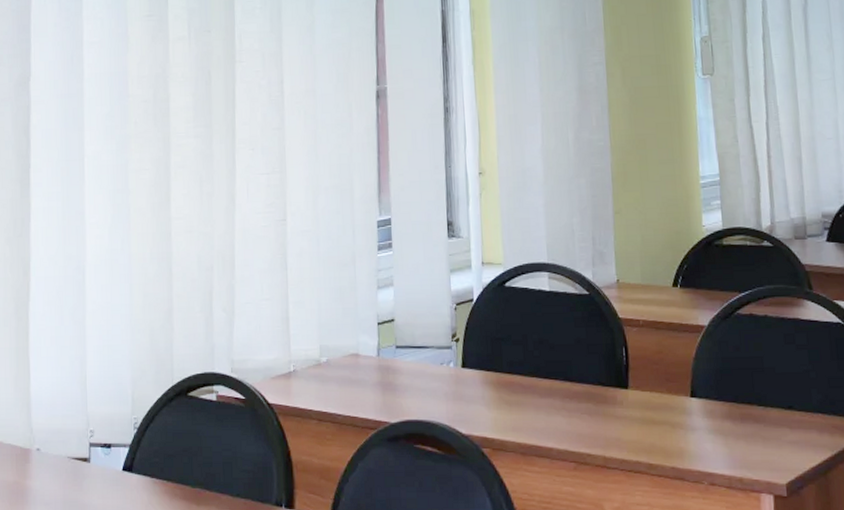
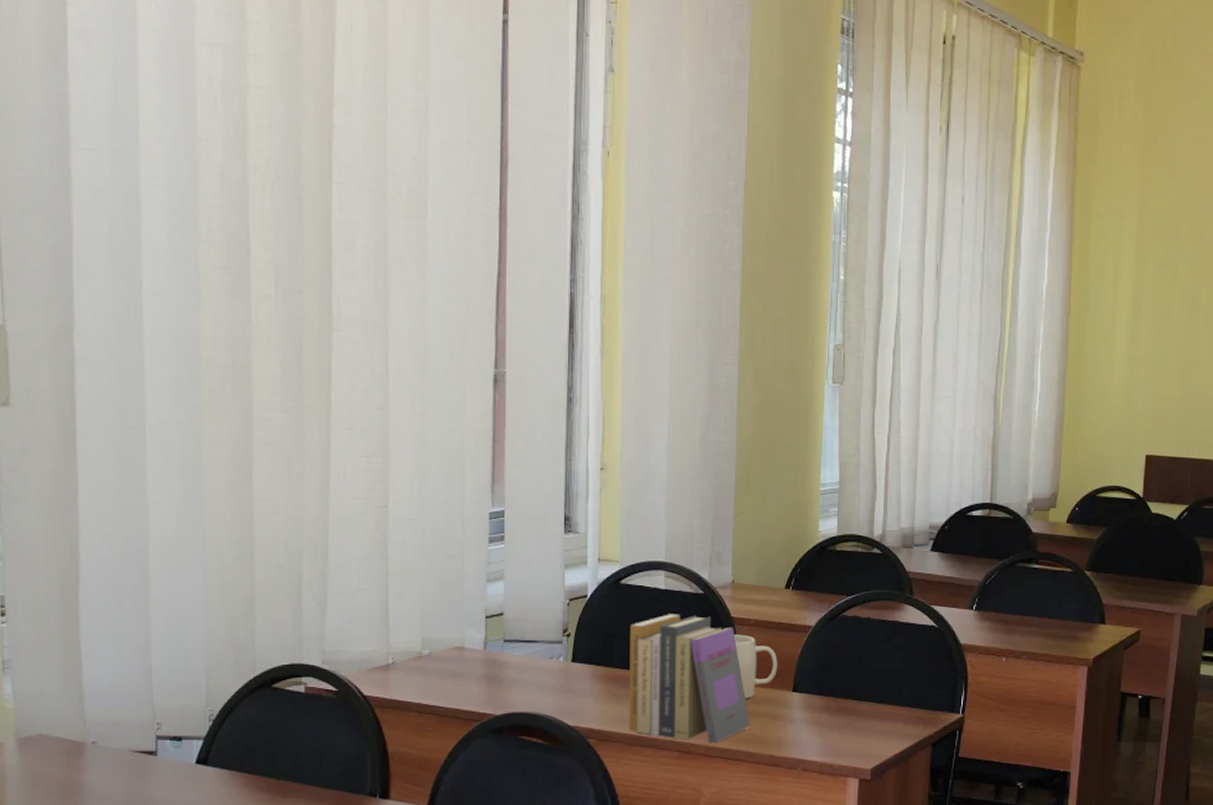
books: none [516,316,649,454] -> present [628,614,751,744]
mug: none [622,336,673,405] -> present [733,634,778,699]

